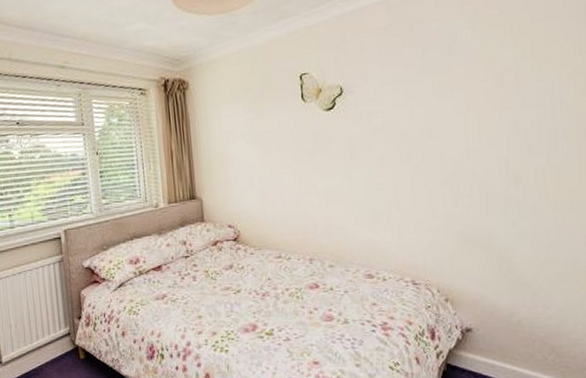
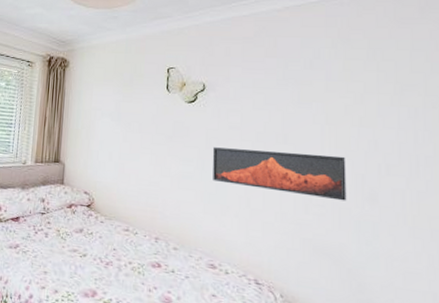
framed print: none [357,142,493,191] -> present [212,147,347,201]

